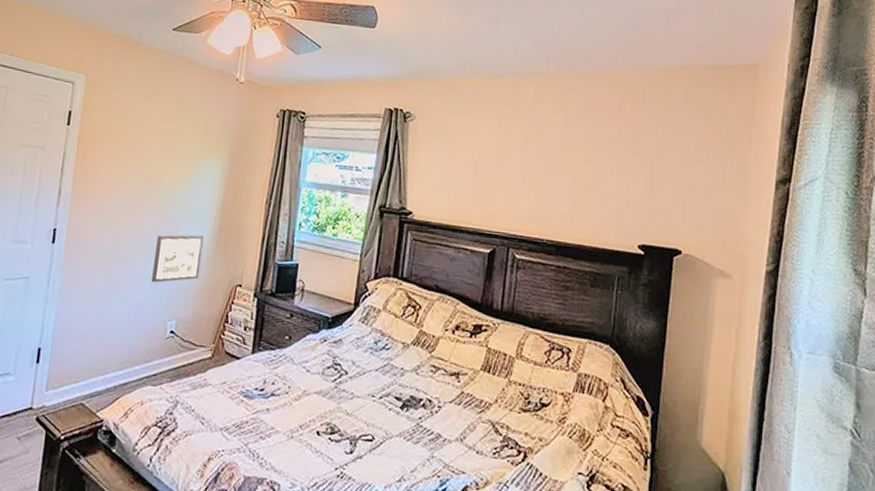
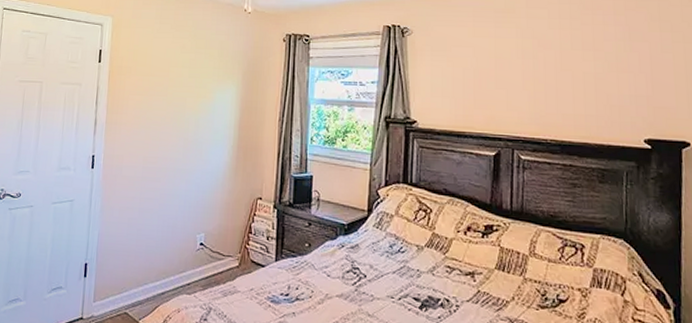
picture frame: present [151,235,204,283] -> none [180,154,225,200]

